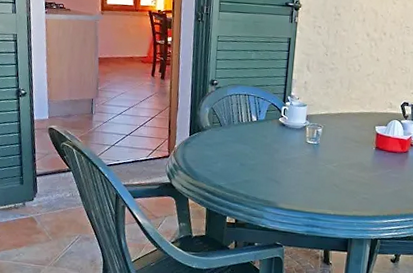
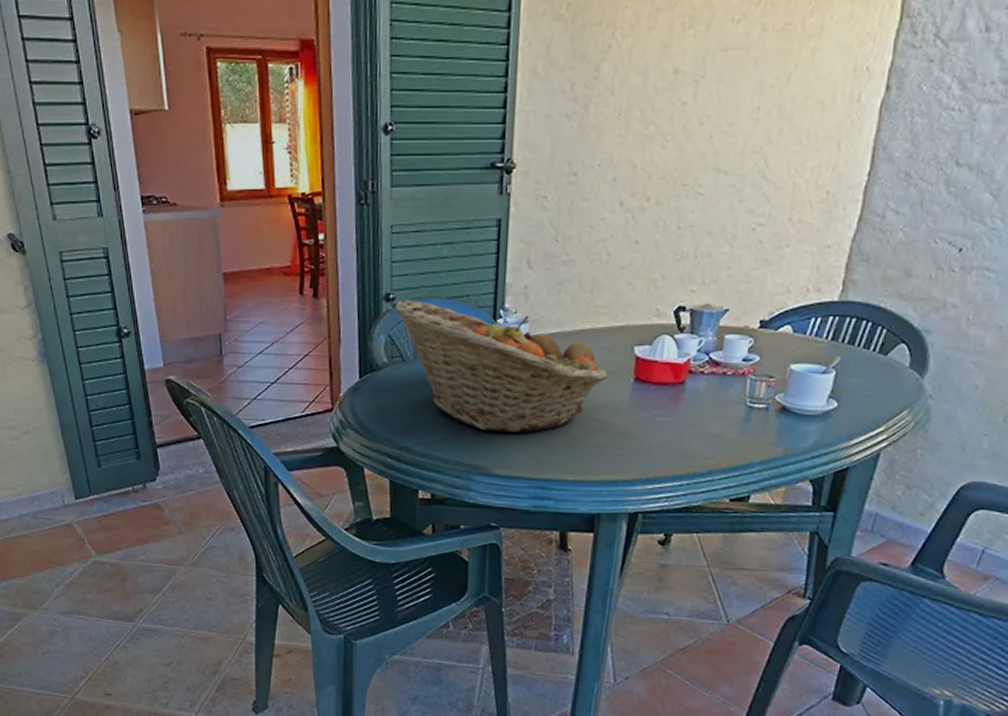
fruit basket: none [217,85,358,180] -> present [394,300,607,433]

